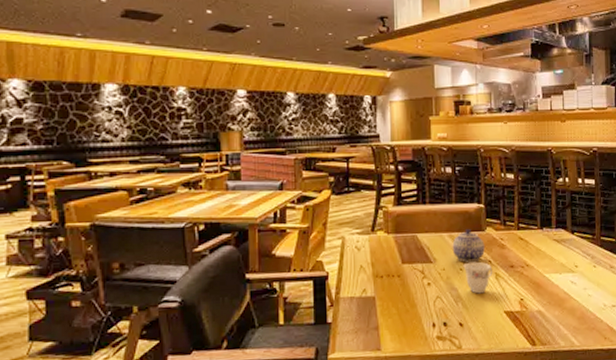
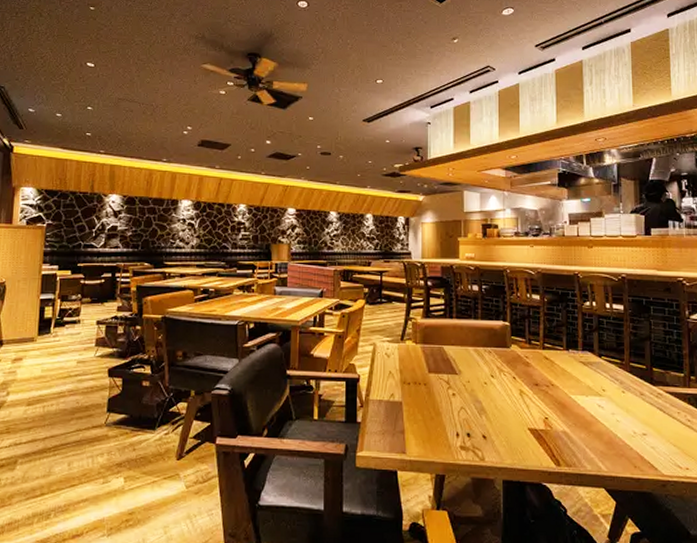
teapot: present [452,228,485,262] -> none [477,344,509,377]
teacup: present [463,261,493,294] -> none [488,377,517,409]

